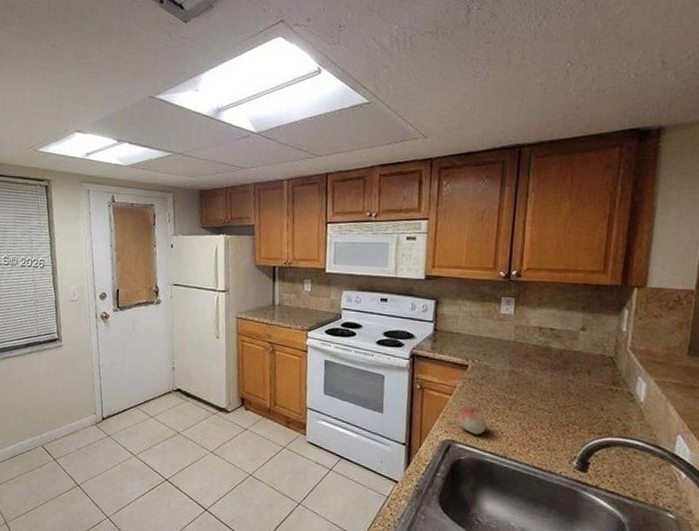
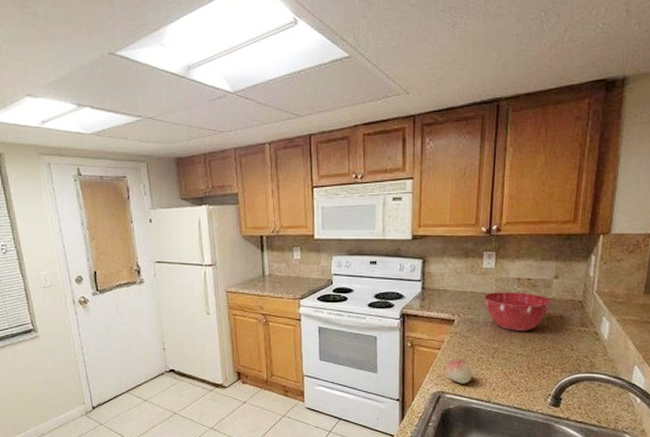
mixing bowl: none [500,339,577,385] -> present [483,291,551,331]

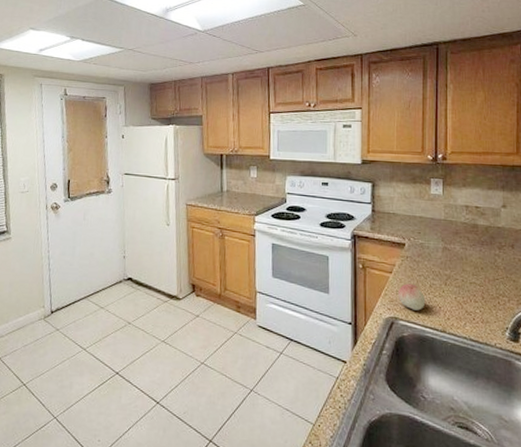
mixing bowl: present [483,291,551,331] -> none [432,218,501,259]

